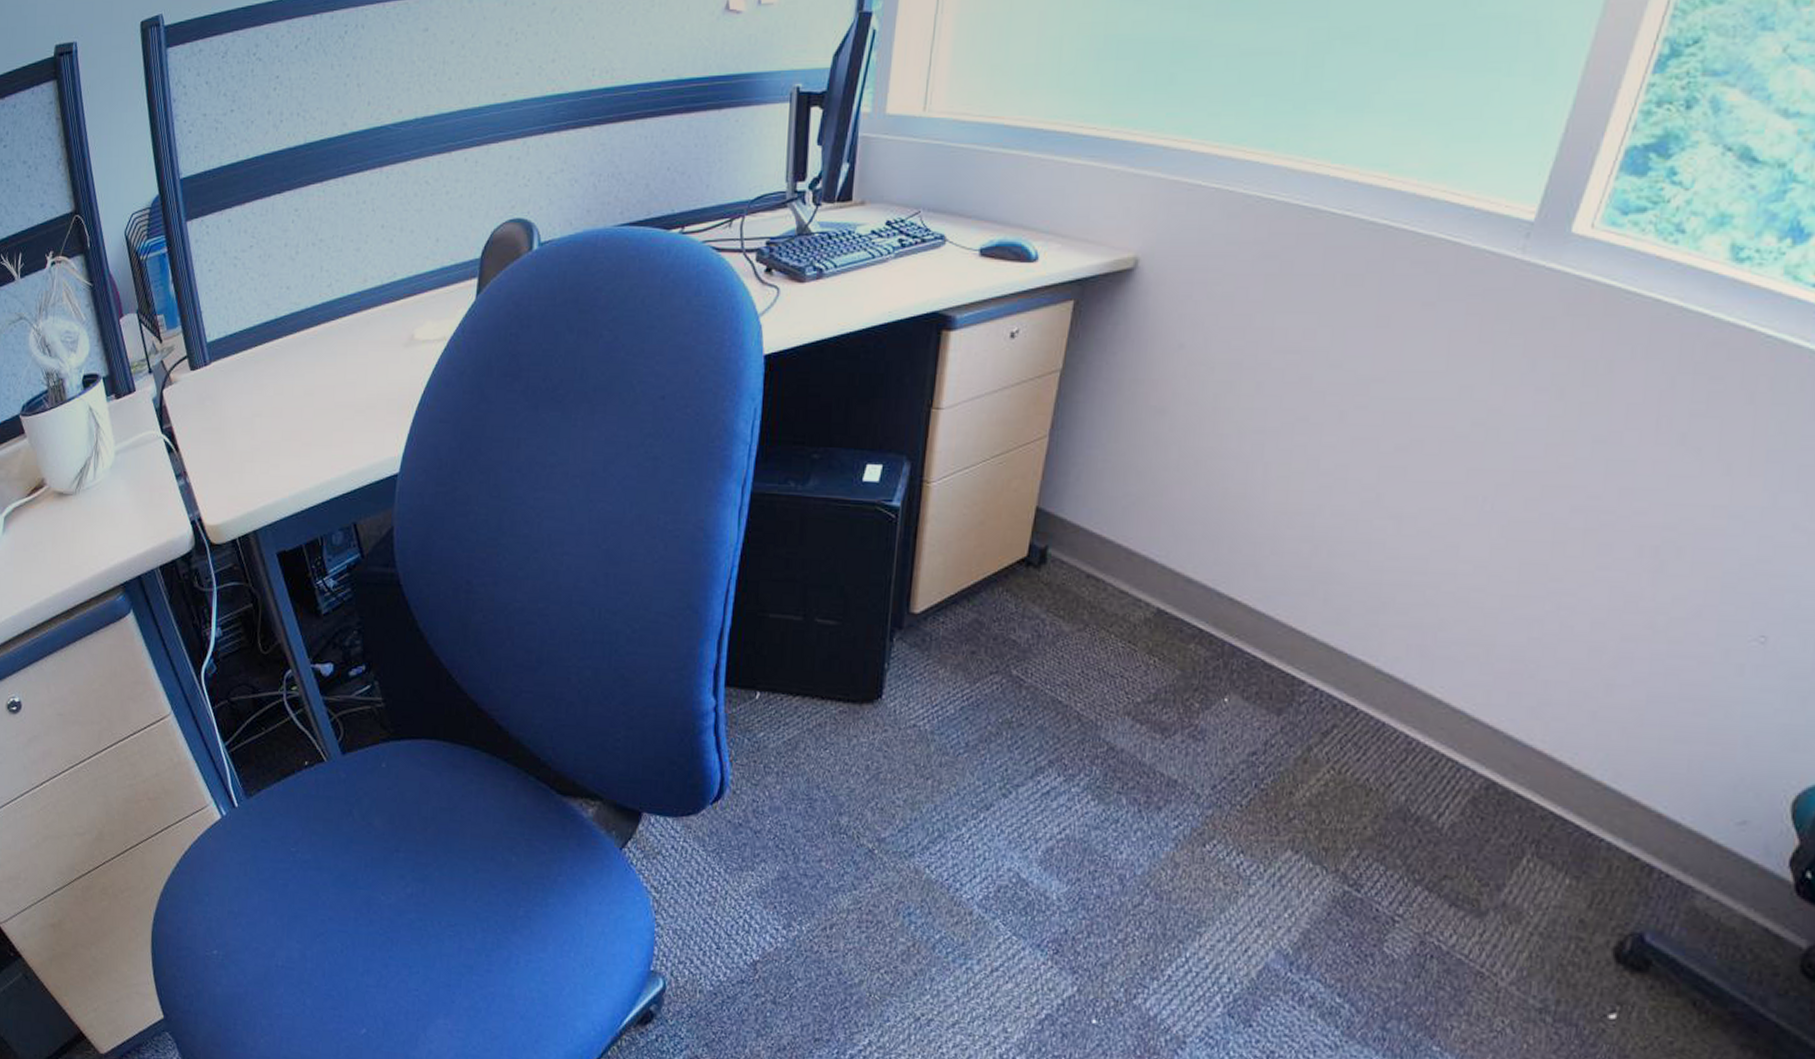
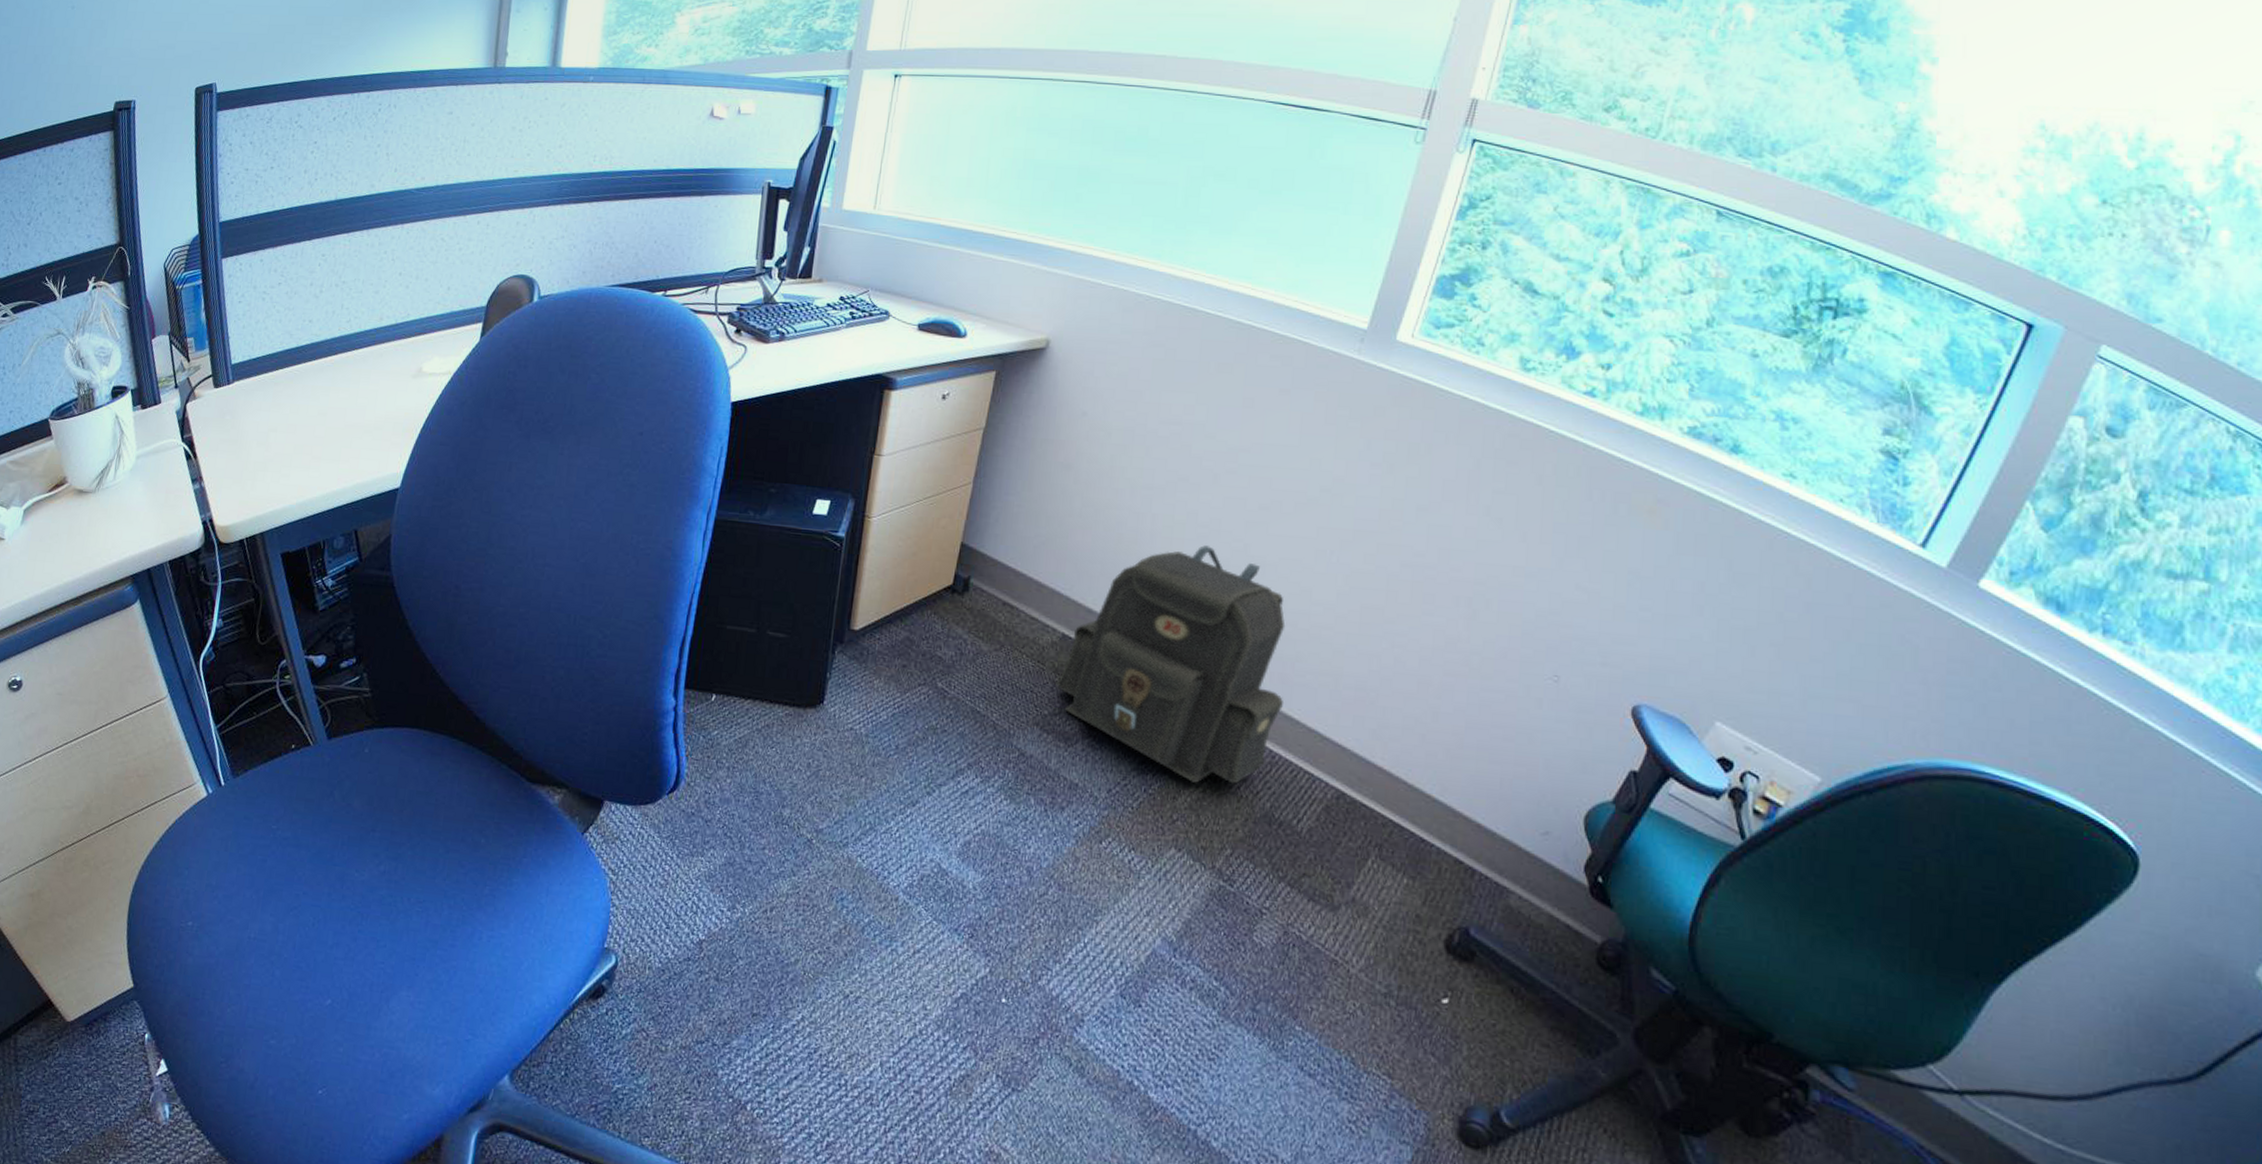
backpack: none [1150,497,1426,776] -> present [1056,545,1286,784]

